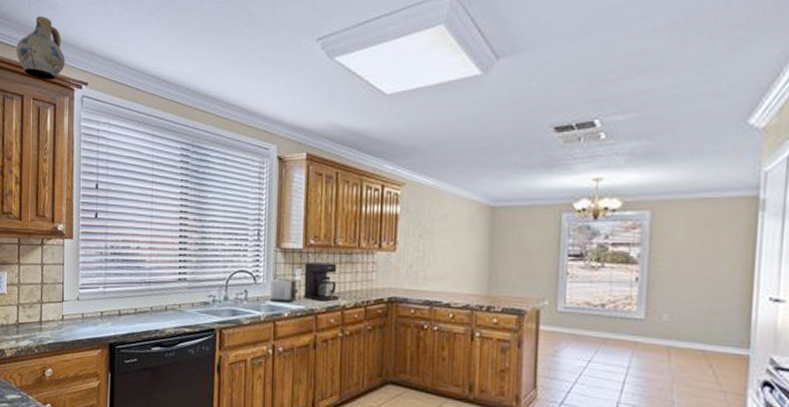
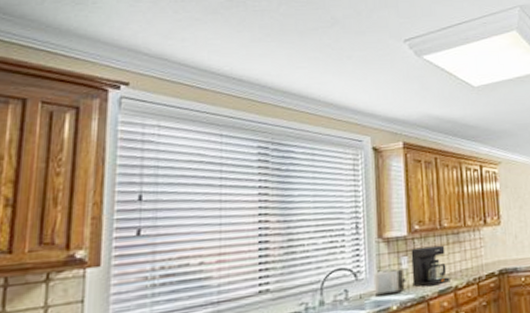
ceramic jug: present [15,15,65,81] -> none [16,11,96,81]

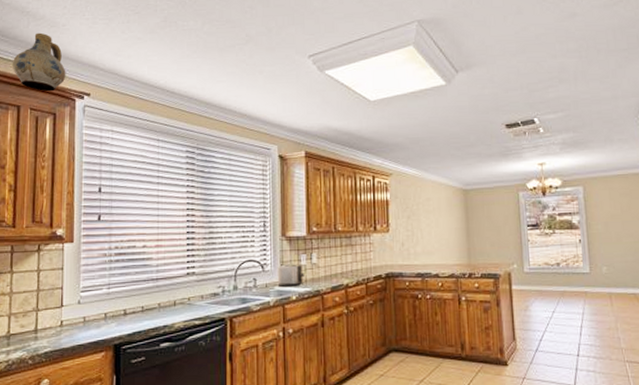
ceramic jug: none [16,11,96,81] -> present [12,32,66,92]
coffee maker: present [411,245,450,287] -> none [309,246,342,282]

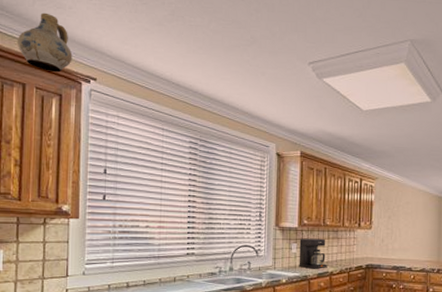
toaster: present [277,263,304,287] -> none [269,251,294,271]
coffee maker: none [309,246,342,282] -> present [299,238,328,269]

